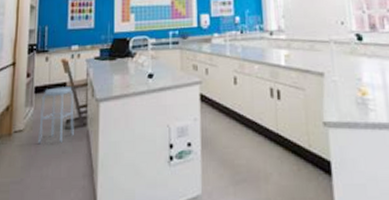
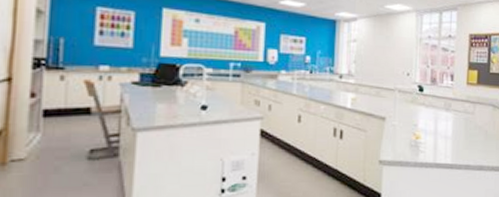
stool: present [38,86,74,143] -> none [48,112,101,174]

